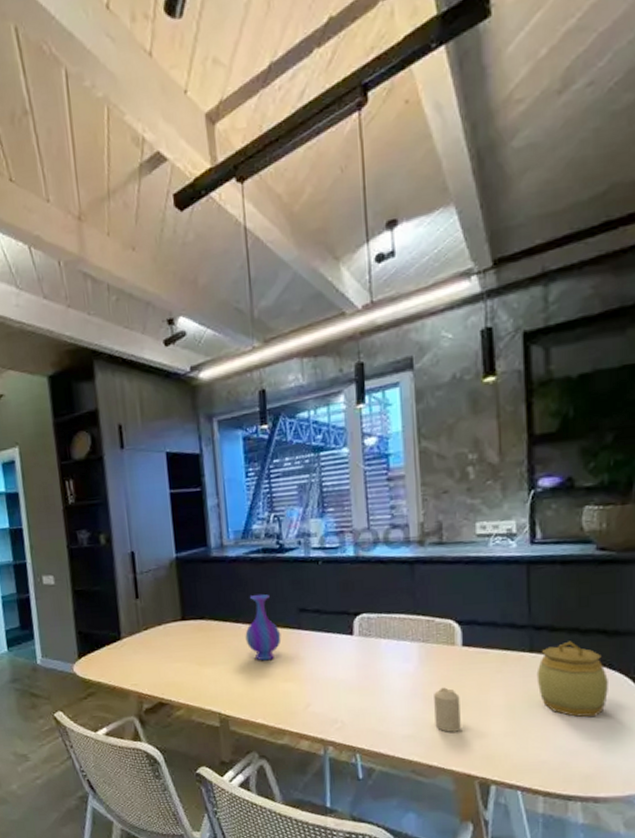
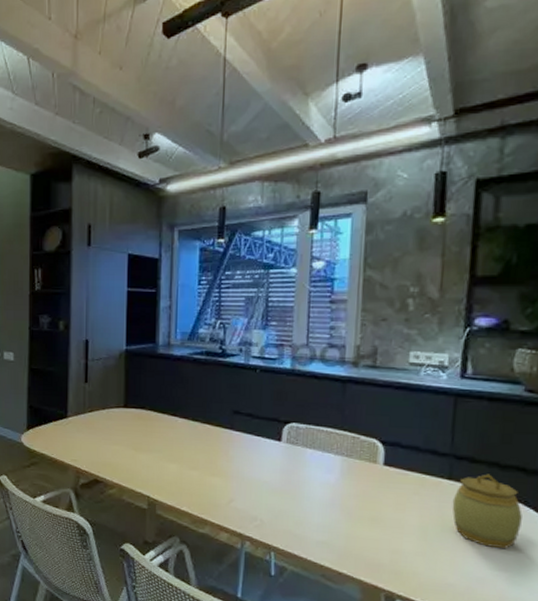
vase: present [245,593,281,661] -> none [180,392,214,455]
candle: present [434,687,461,732] -> none [349,501,376,545]

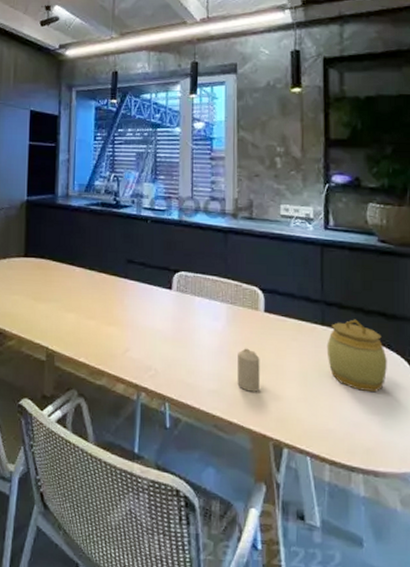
candle: none [349,501,376,545] -> present [237,348,260,392]

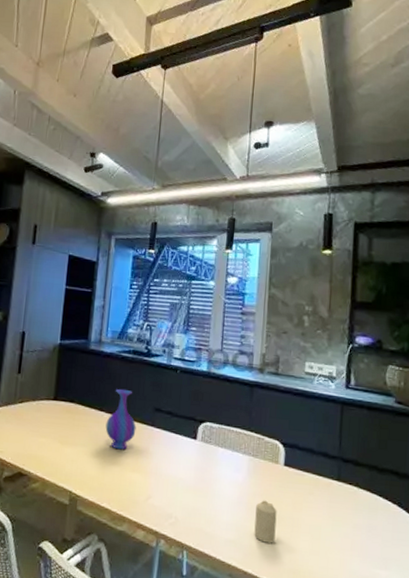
vase: none [78,242,109,304] -> present [105,388,136,450]
jar: present [326,319,387,393] -> none [340,476,397,549]

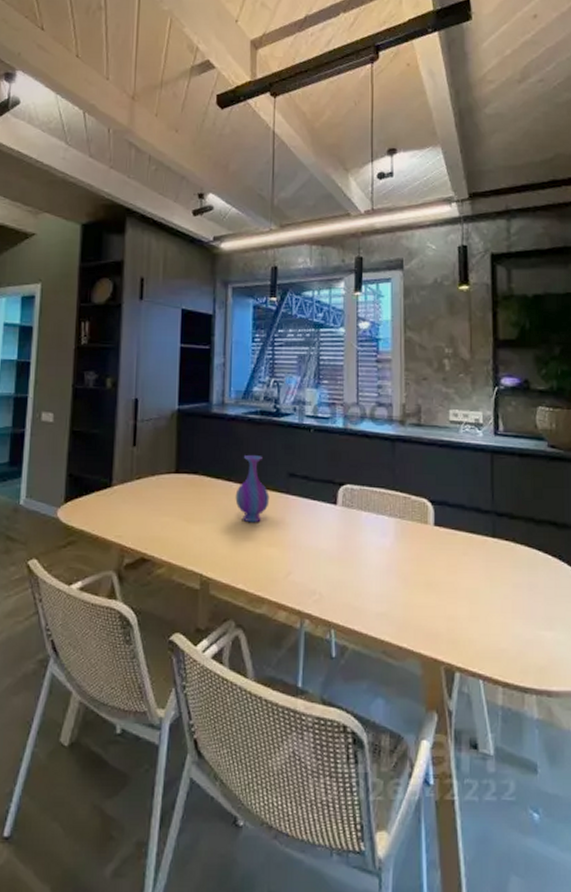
candle: present [254,500,277,544] -> none [407,565,430,613]

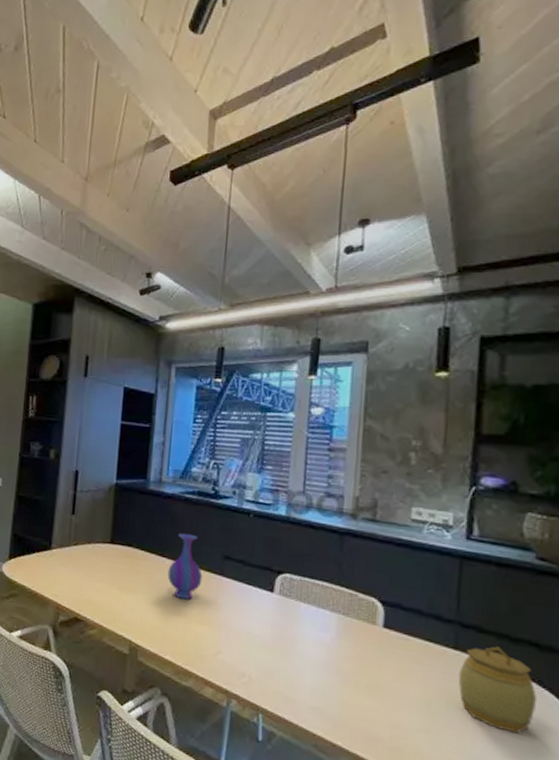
jar: none [498,529,559,607] -> present [458,646,536,734]

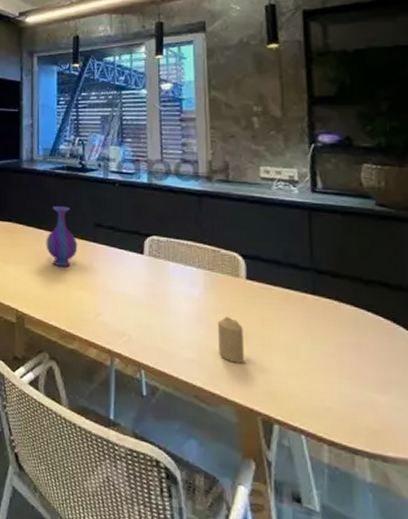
candle: none [345,665,374,715] -> present [218,316,244,363]
jar: present [458,646,536,734] -> none [319,289,393,370]

